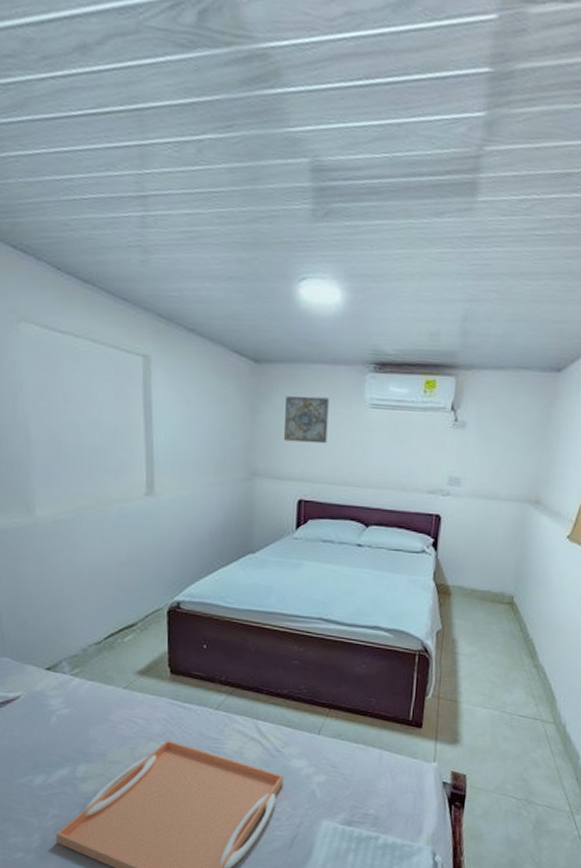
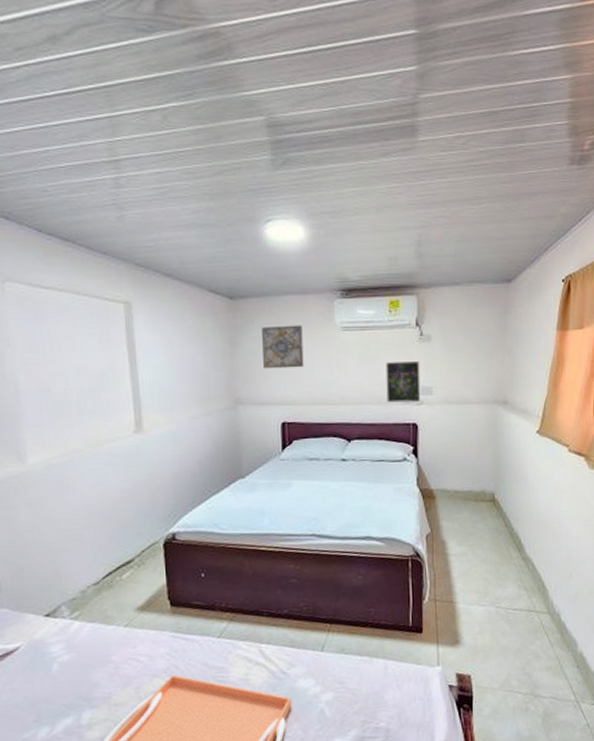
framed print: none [411,447,451,492] -> present [385,361,421,403]

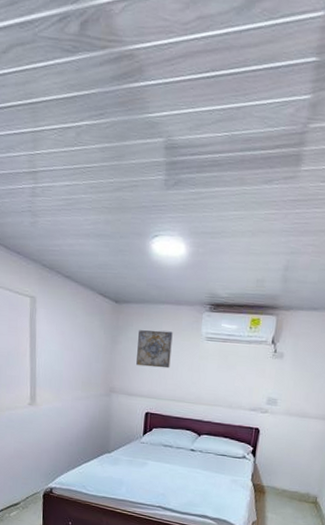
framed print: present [385,361,421,403] -> none [236,373,270,410]

